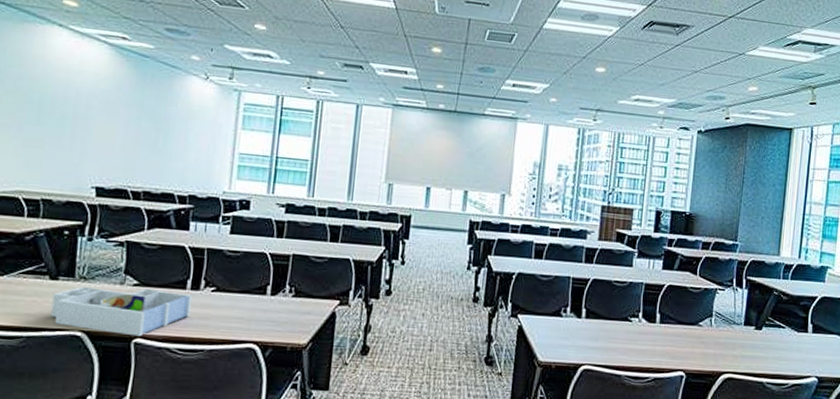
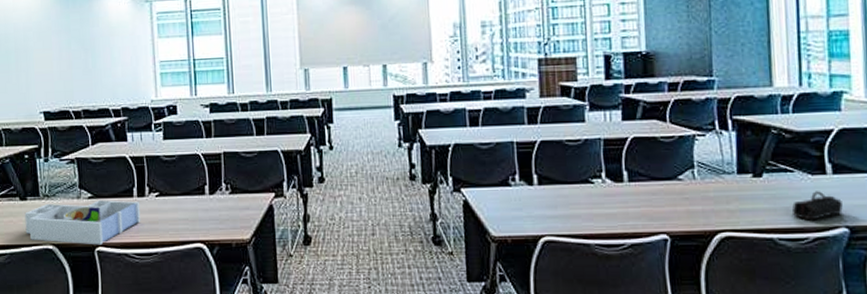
pencil case: none [780,345,816,370] -> present [792,191,843,221]

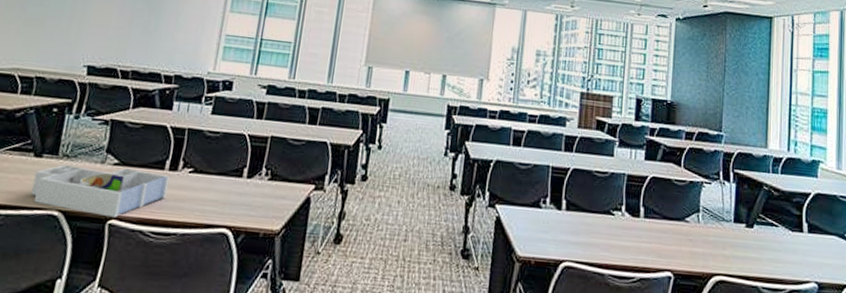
pencil case: present [792,191,843,221] -> none [775,246,814,274]

